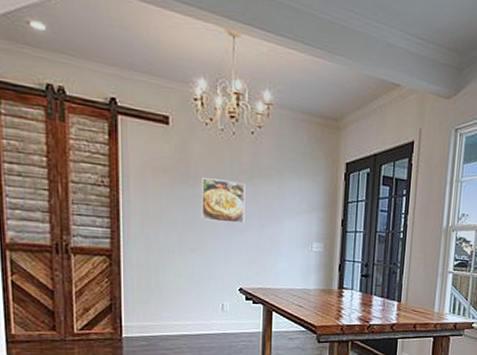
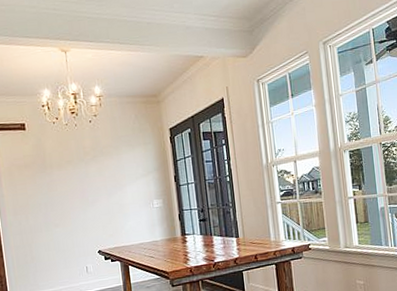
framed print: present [201,178,246,224] -> none [56,163,95,200]

